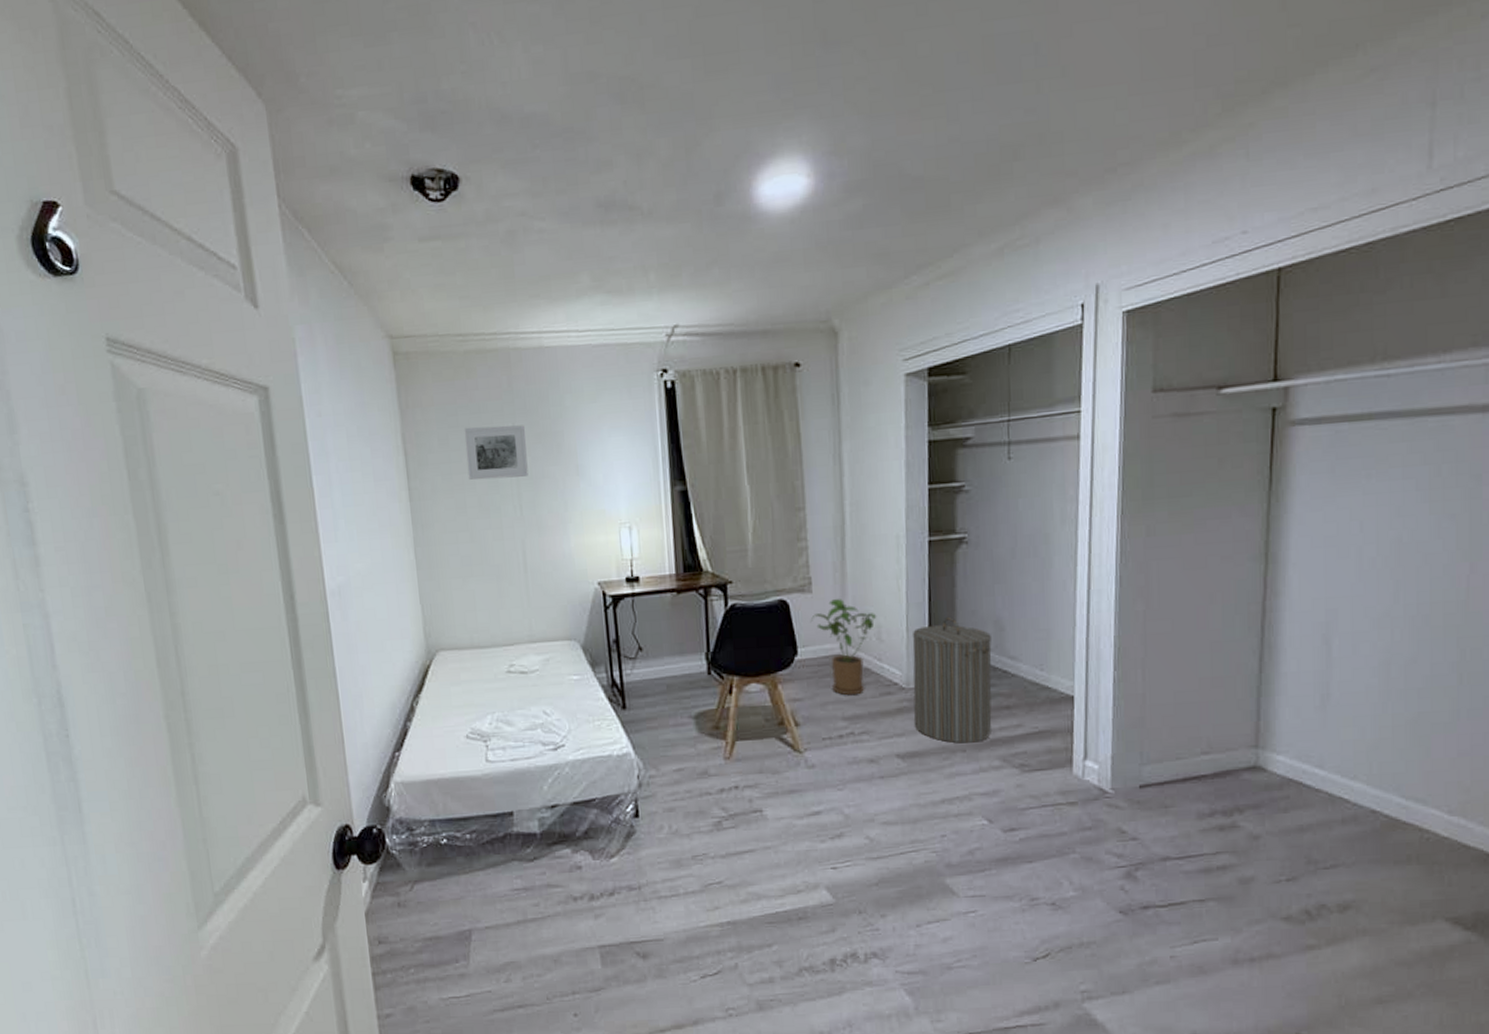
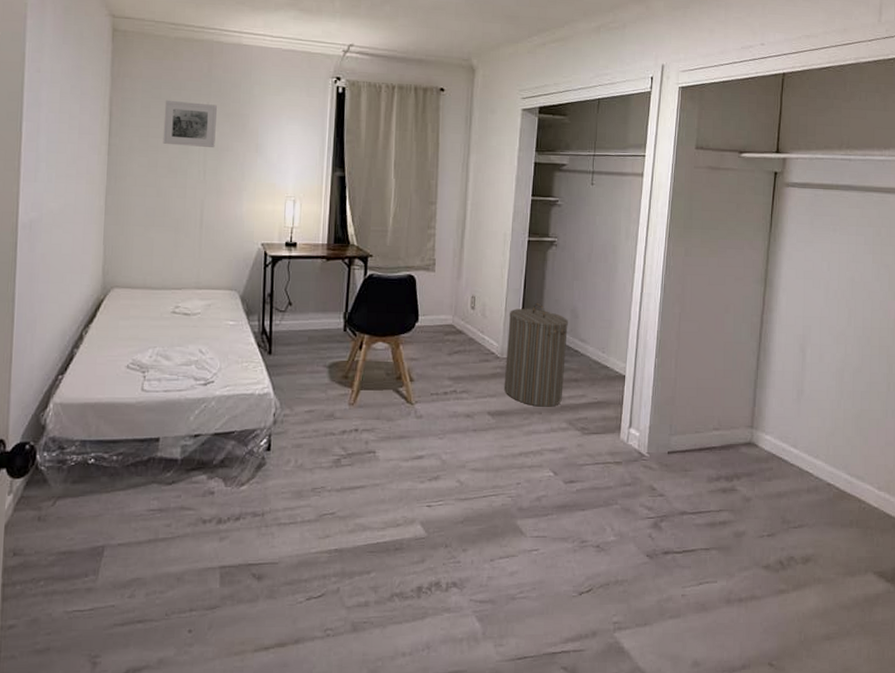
house plant: present [810,599,877,696] -> none [431,279,484,360]

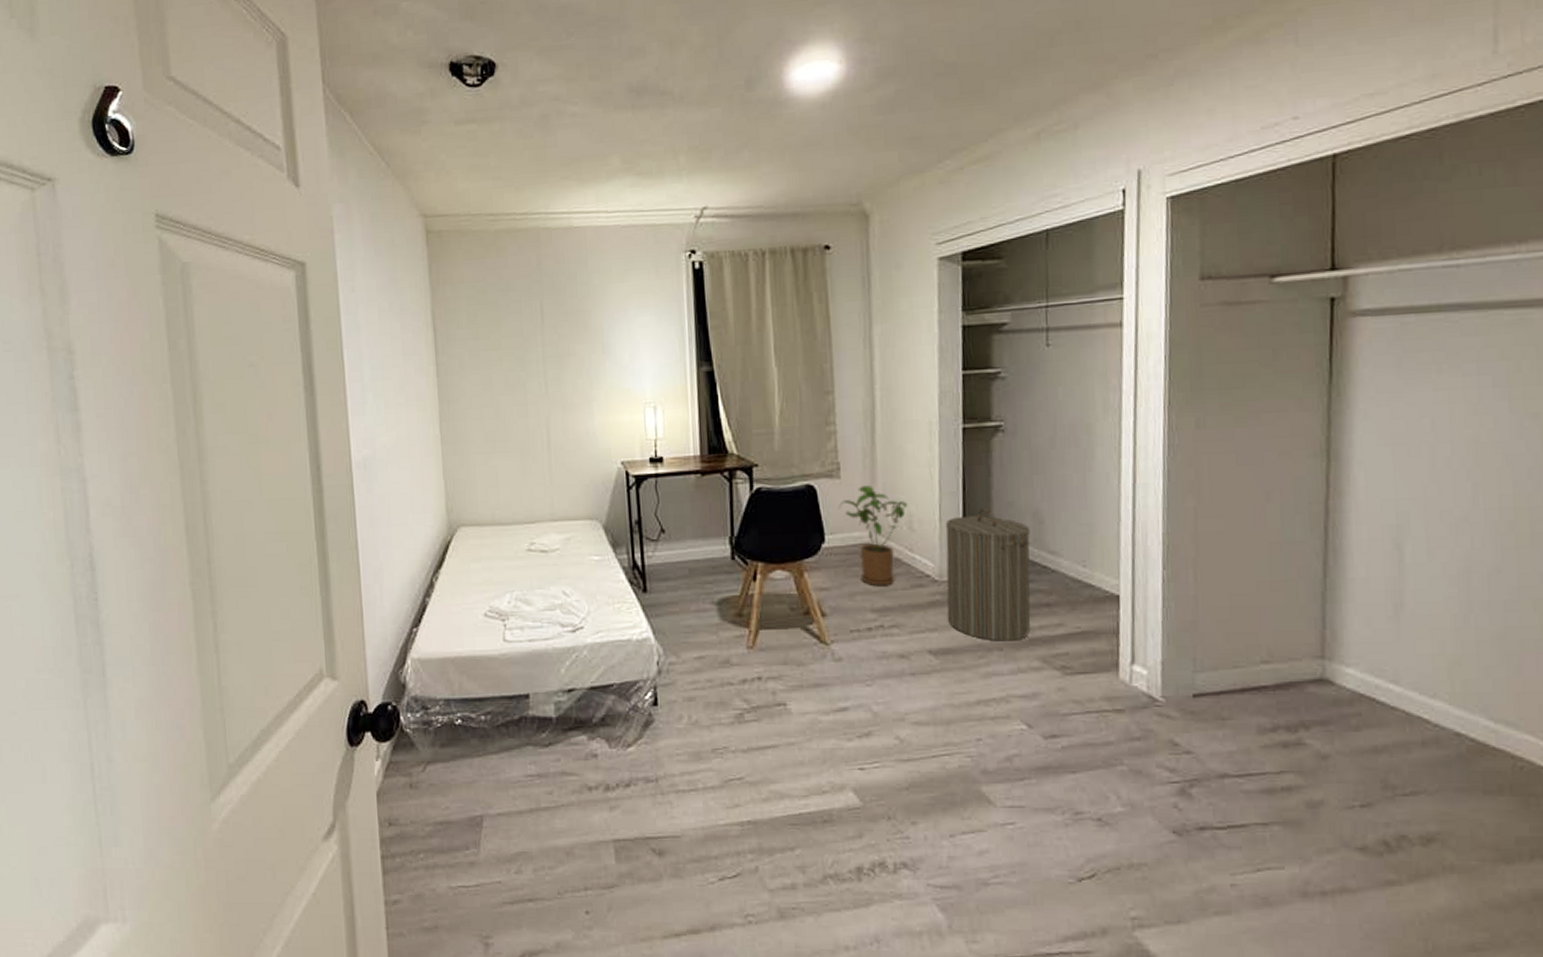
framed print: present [163,100,217,147] -> none [492,303,555,357]
house plant: none [431,279,484,360] -> present [838,486,909,587]

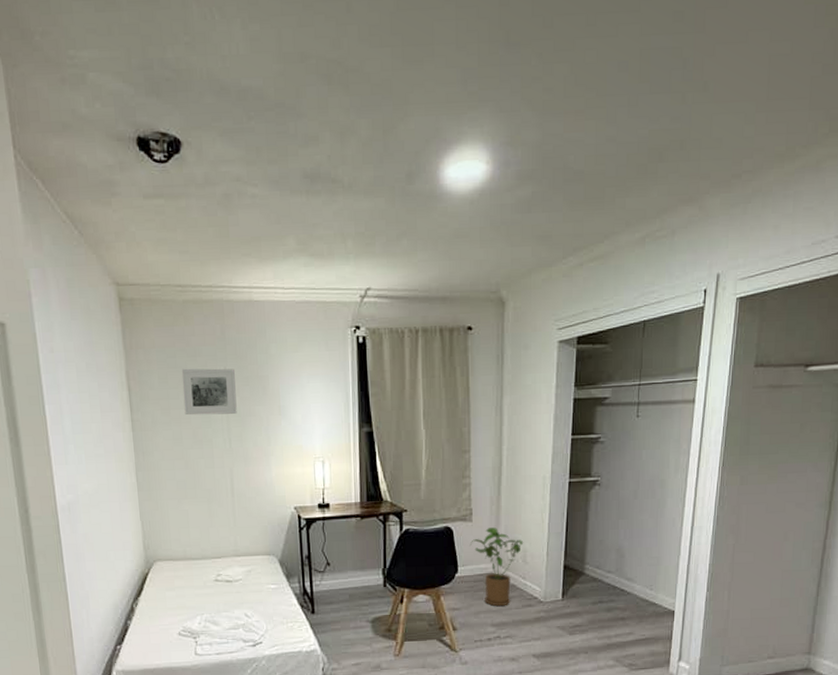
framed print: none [492,303,555,357] -> present [181,368,237,415]
laundry hamper: present [946,507,1031,641] -> none [548,544,613,647]

